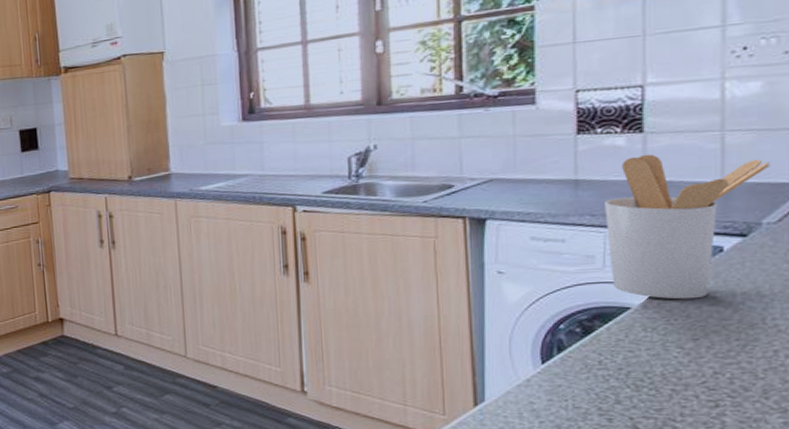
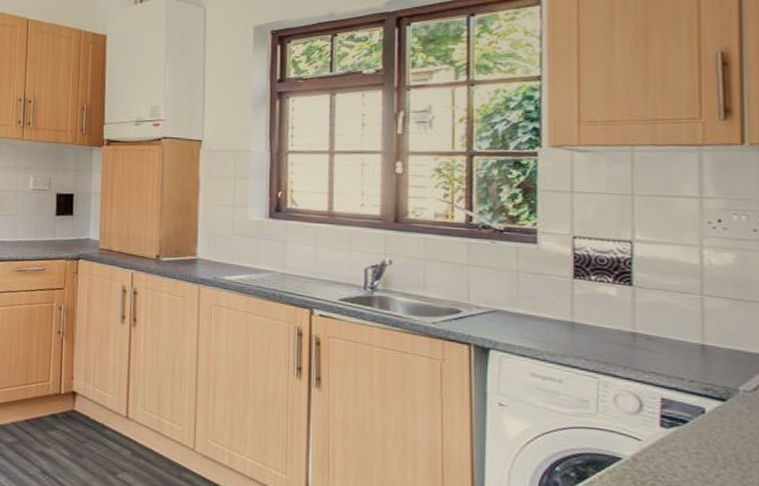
utensil holder: present [605,154,771,300] -> none [598,307,745,458]

